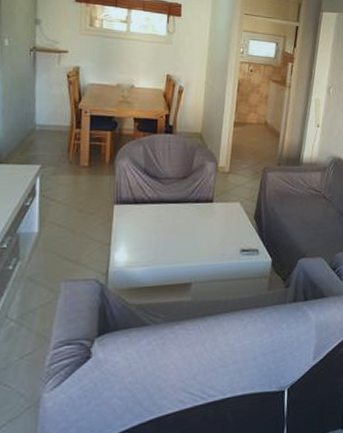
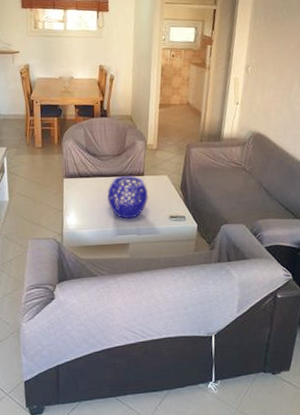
decorative bowl: none [168,201,218,254] -> present [107,175,149,219]

